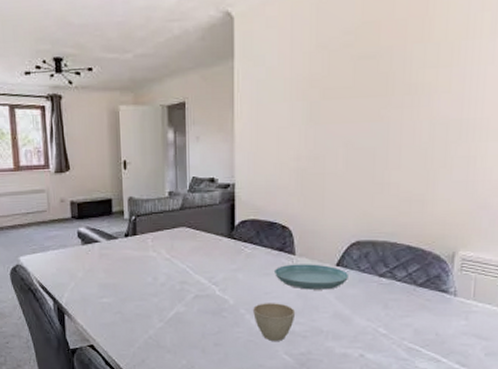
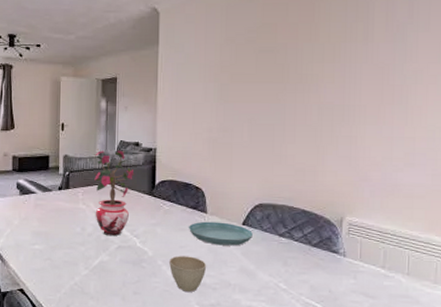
potted plant: none [164,187,210,284] -> present [94,148,134,236]

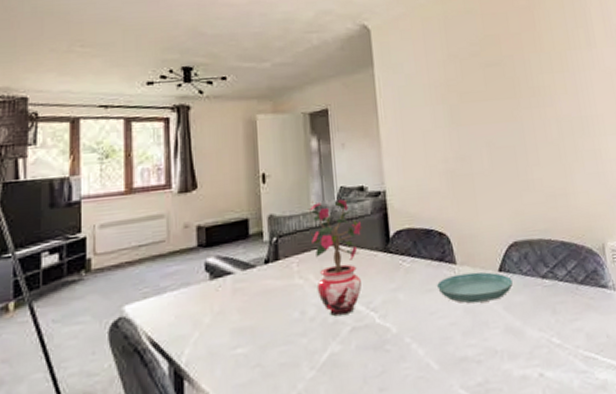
cup: present [169,255,207,292] -> none [419,323,466,374]

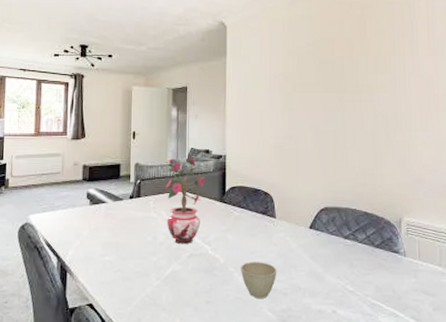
cup: none [419,323,466,374] -> present [241,262,277,298]
saucer: present [437,271,513,304] -> none [259,226,320,250]

